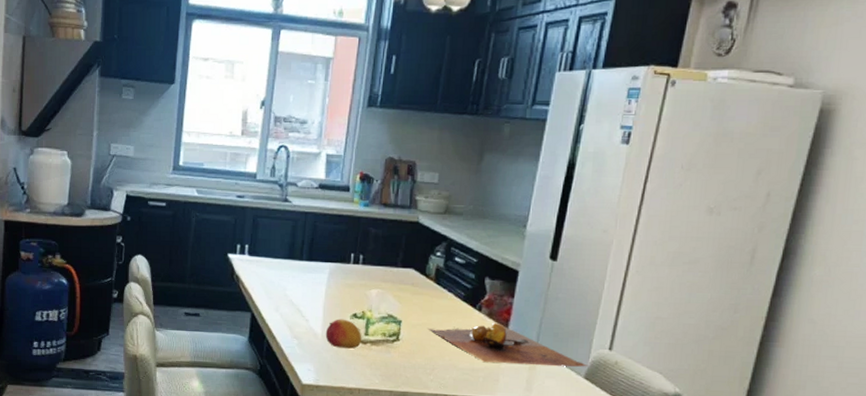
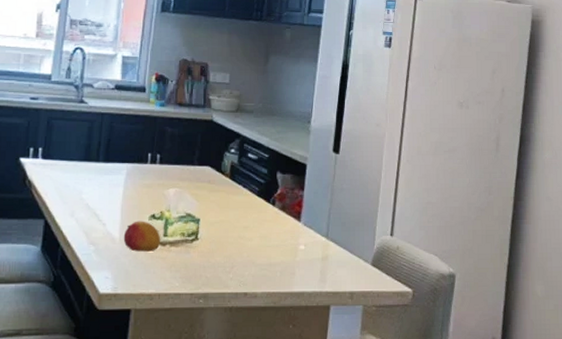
cutting board: present [428,322,588,368] -> none [225,215,374,257]

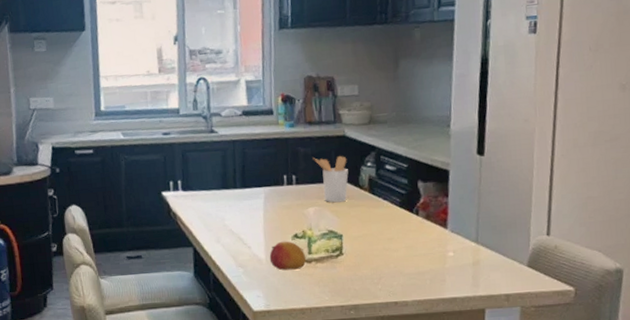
utensil holder: none [179,139,212,186] -> present [313,156,349,203]

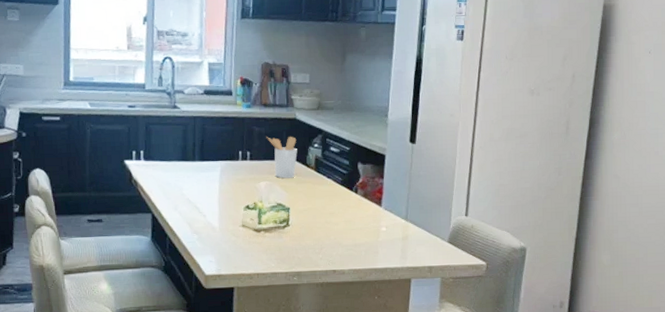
fruit: present [269,241,307,271] -> none [222,211,256,238]

